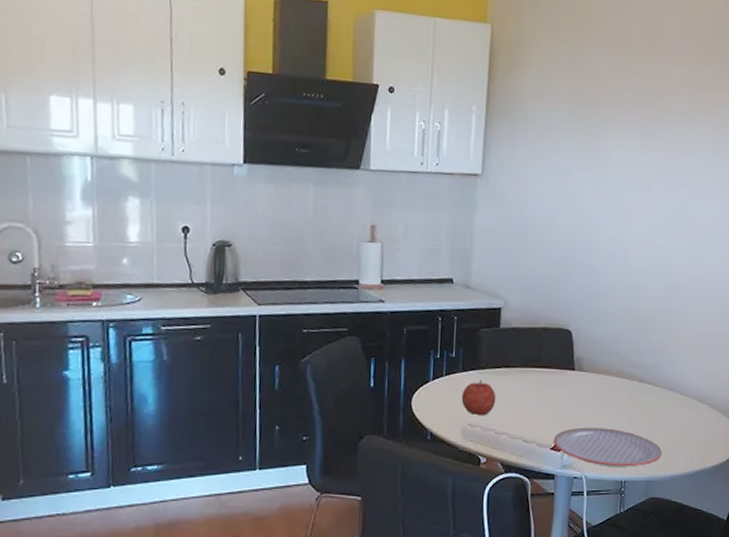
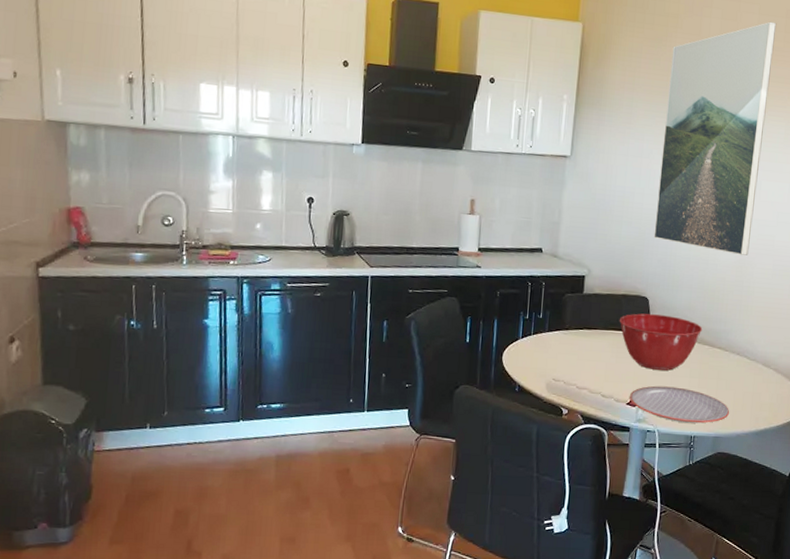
fruit: present [461,380,496,415] -> none [547,340,579,371]
mixing bowl: none [540,348,631,410] -> present [619,313,703,371]
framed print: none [575,22,703,281] -> present [653,21,777,256]

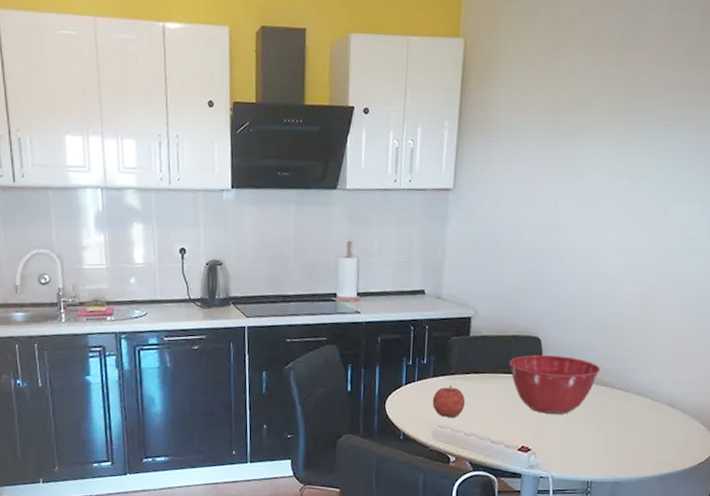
fruit: none [547,340,579,371] -> present [432,385,466,417]
plate: present [629,385,730,424] -> none [520,430,631,469]
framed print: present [653,21,777,256] -> none [546,19,689,288]

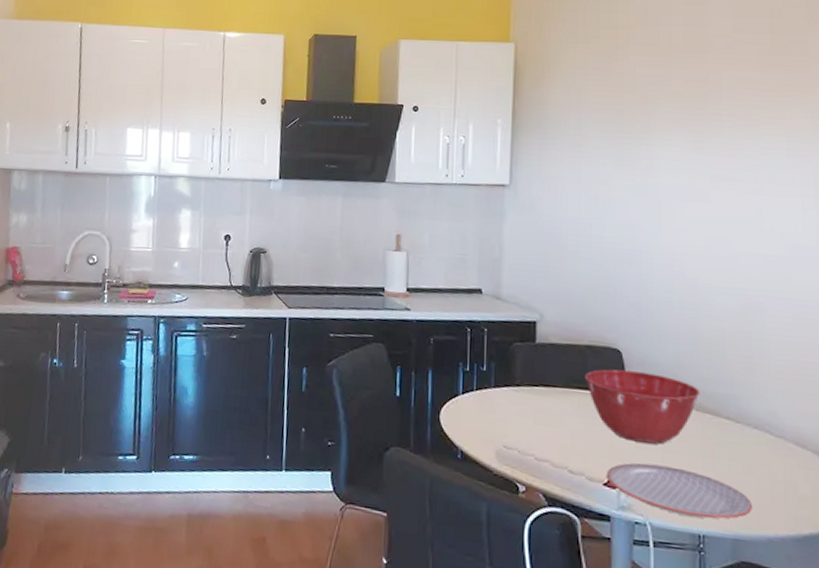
fruit: present [432,385,466,417] -> none [494,398,535,437]
plate: none [520,430,631,469] -> present [606,462,753,519]

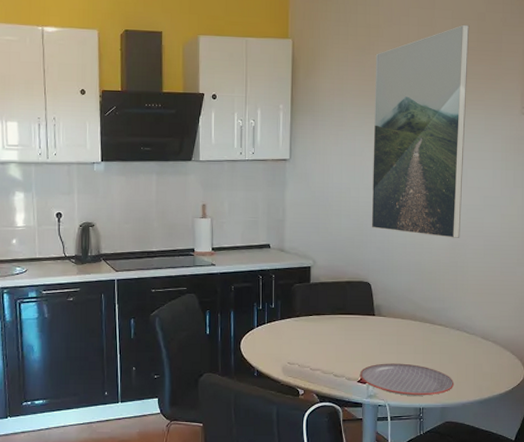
mixing bowl: present [584,369,701,444] -> none [345,298,423,349]
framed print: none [621,23,759,300] -> present [371,24,470,238]

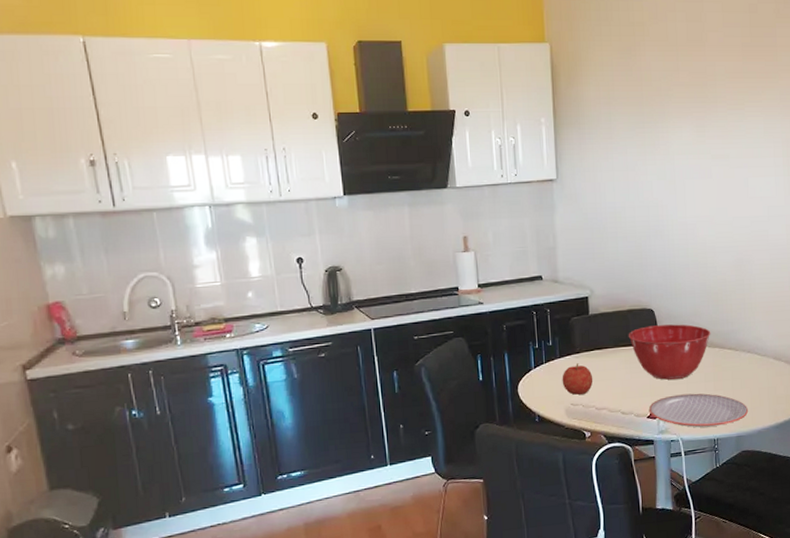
fruit: none [281,326,310,355] -> present [562,363,593,395]
mixing bowl: none [345,298,423,349] -> present [628,324,711,380]
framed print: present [371,24,470,238] -> none [642,18,745,254]

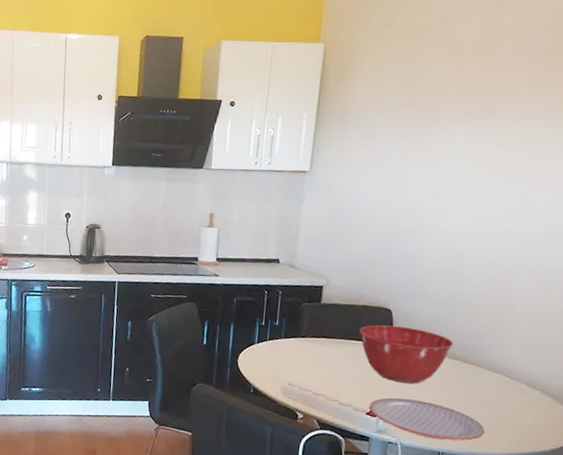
fruit: present [562,363,593,395] -> none [282,347,315,377]

